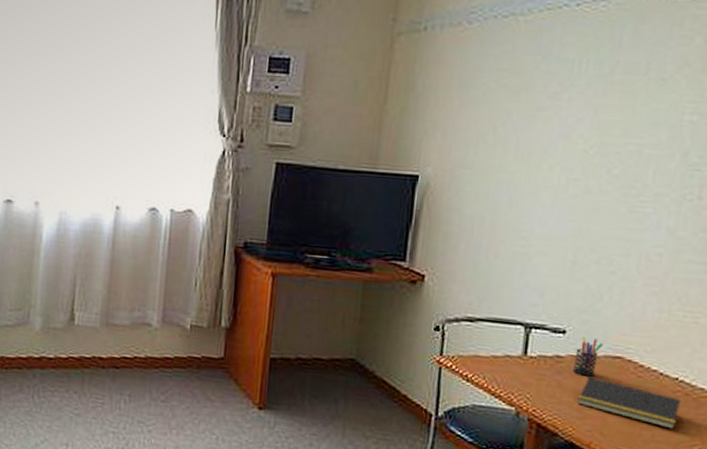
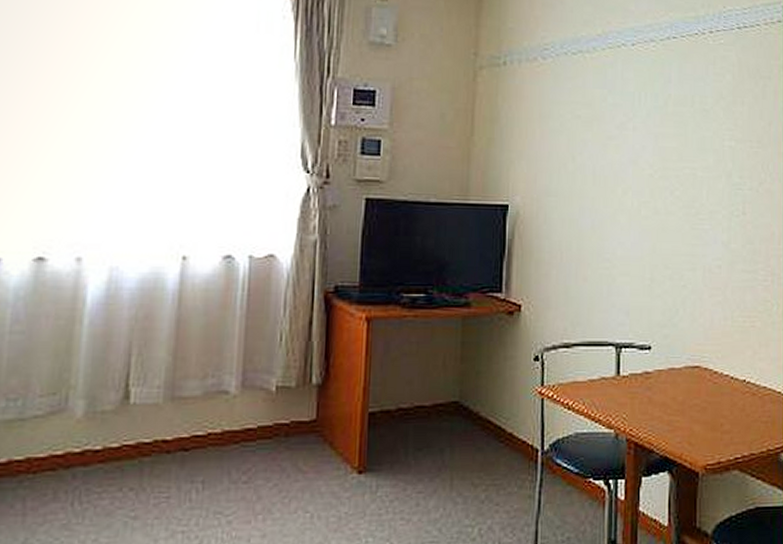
pen holder: present [573,336,603,377] -> none [661,350,683,389]
notepad: present [577,376,681,429] -> none [667,389,749,429]

